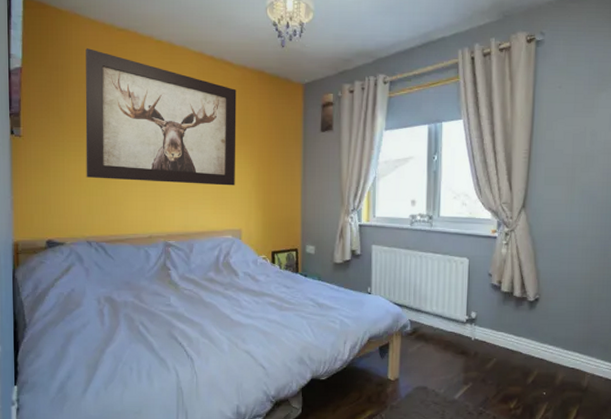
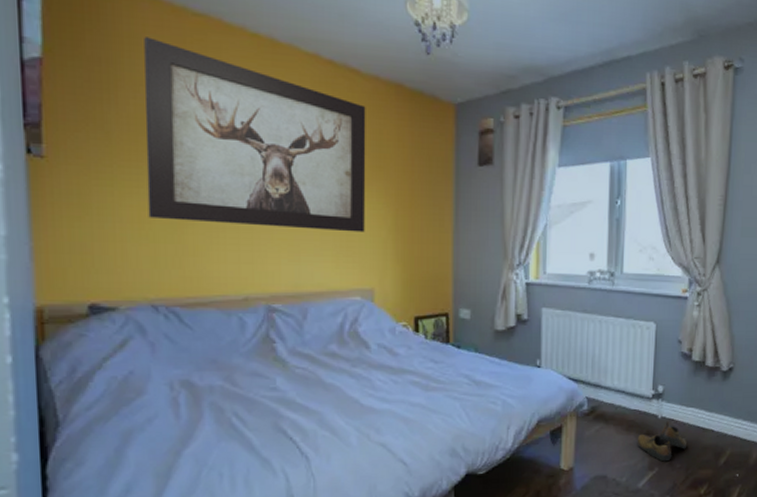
shoe: none [453,343,498,378] -> present [637,421,688,462]

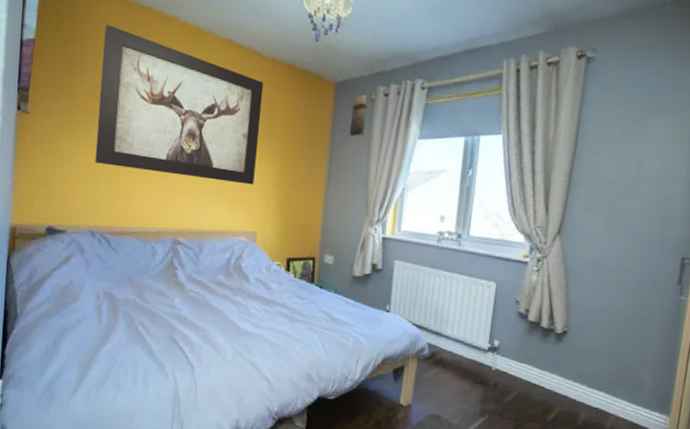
shoe: present [637,421,688,462] -> none [470,373,518,411]

